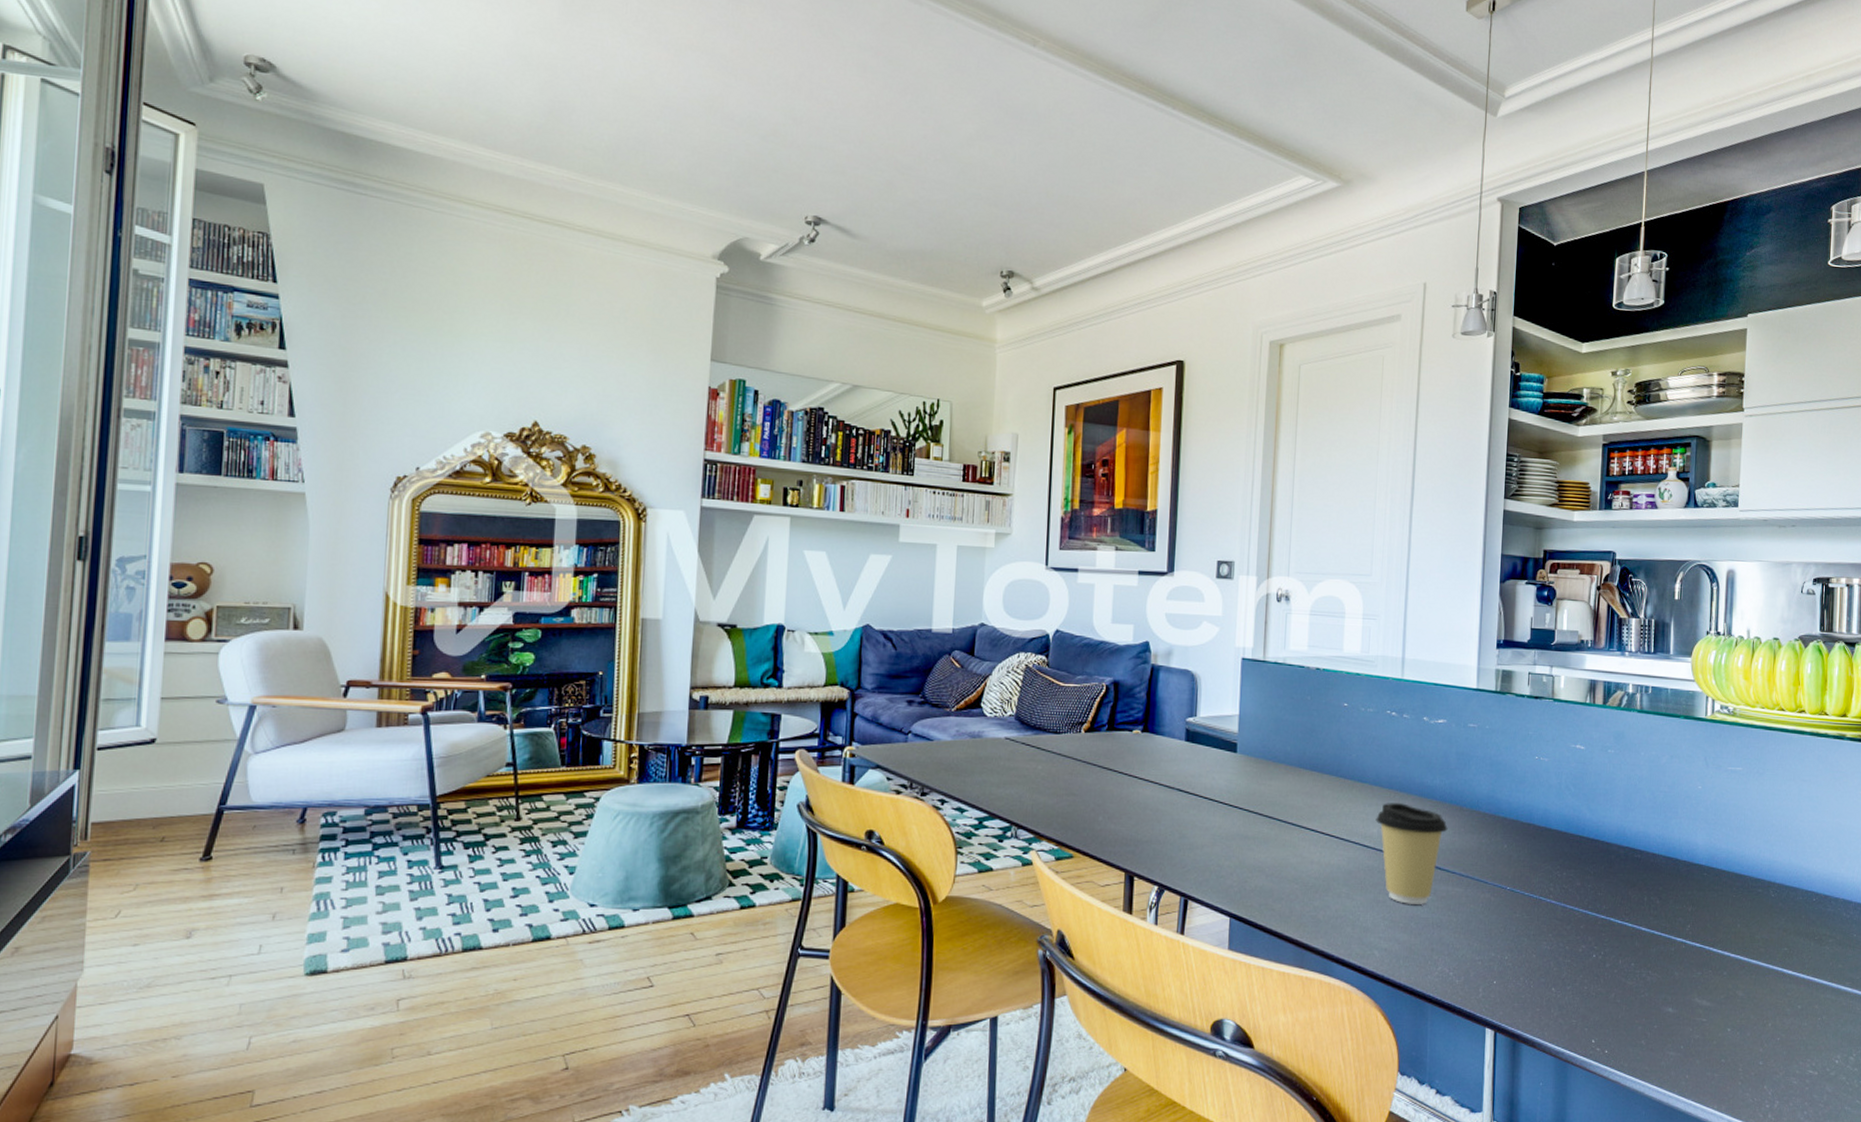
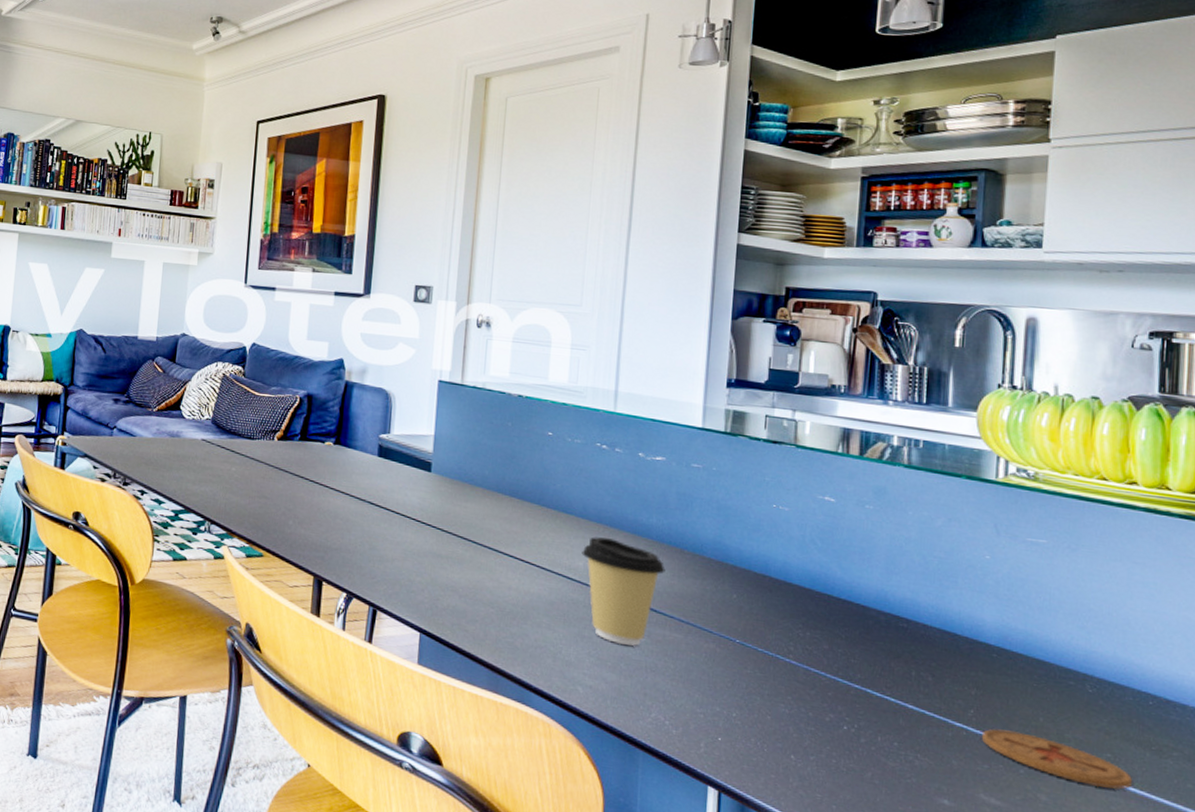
coaster: none [1696,939,1802,978] -> present [981,729,1132,790]

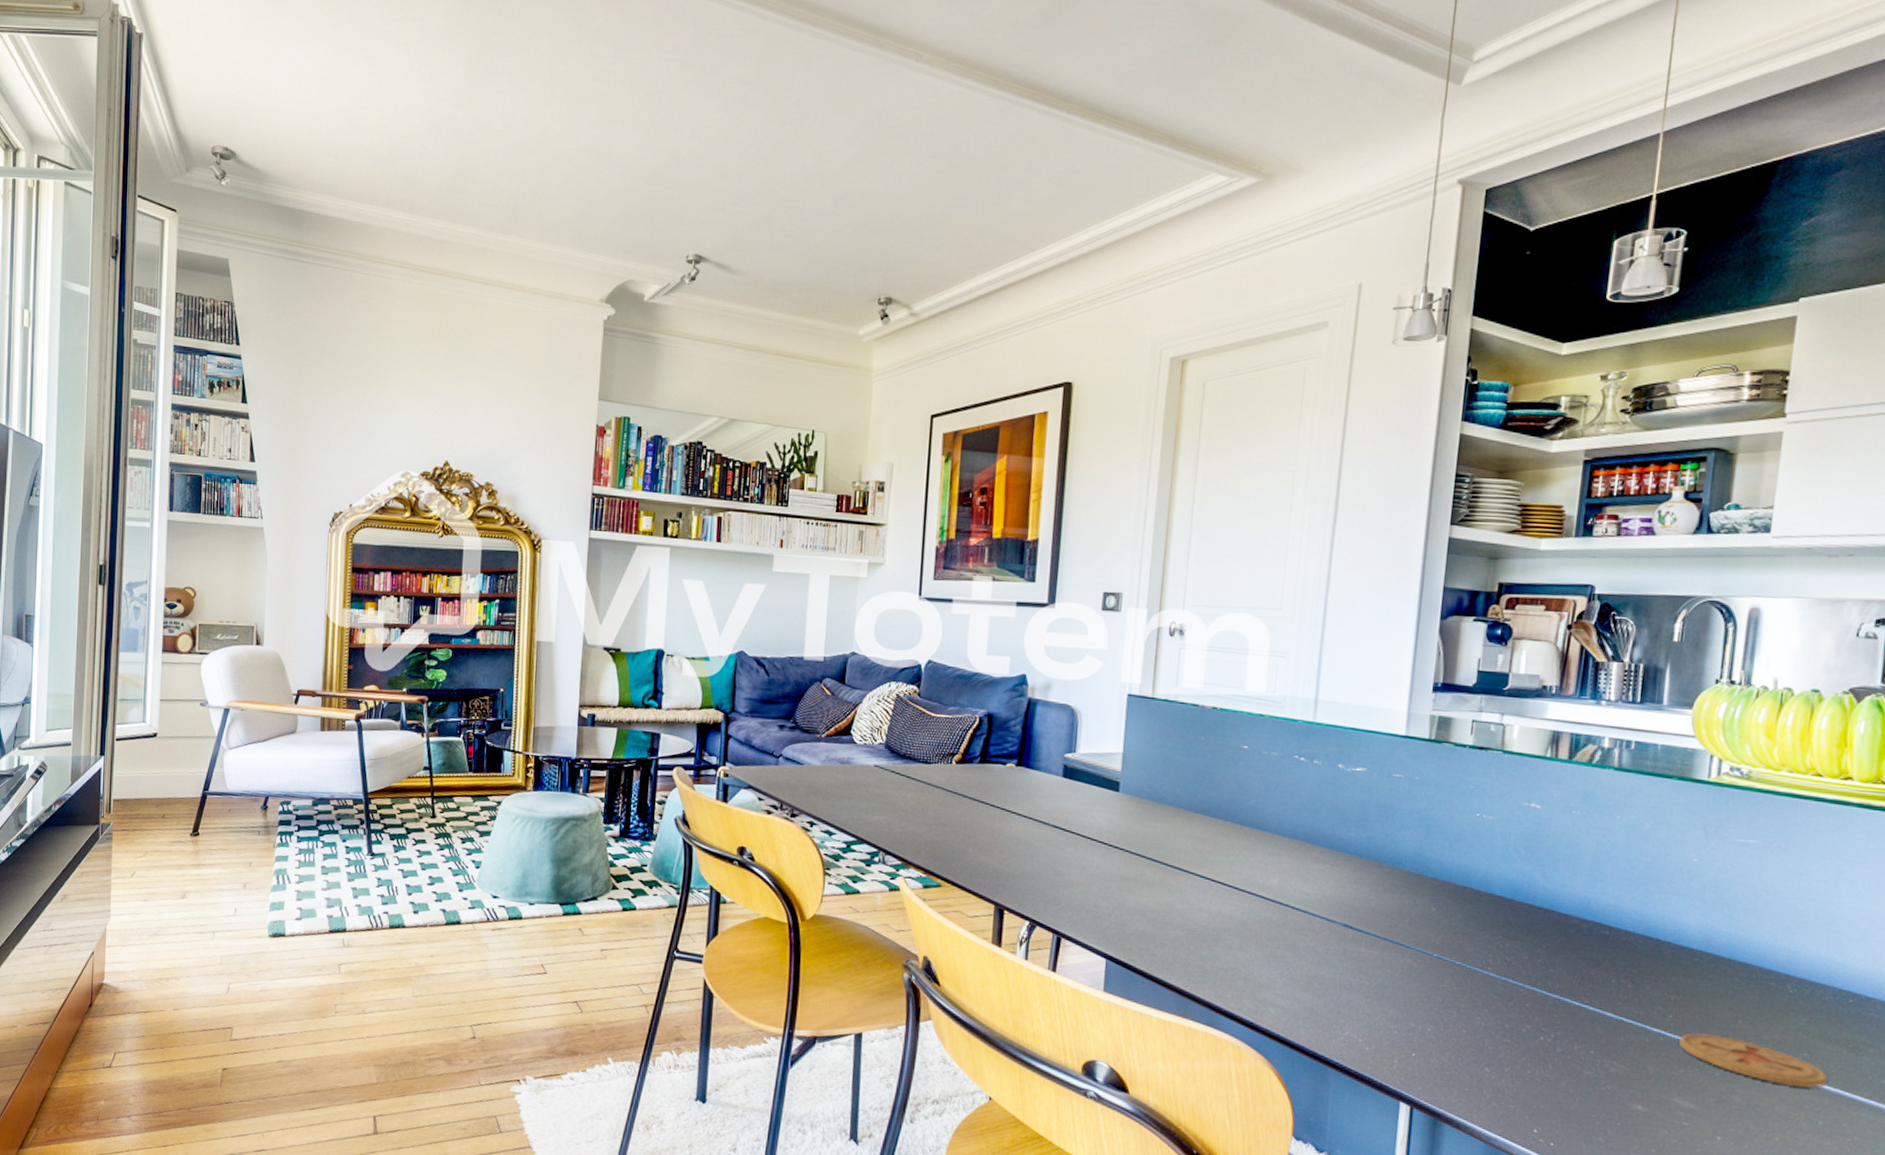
coffee cup: present [582,536,666,646] -> none [1276,853,1363,964]

